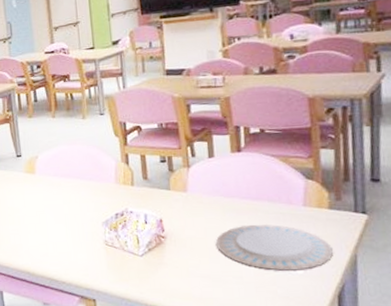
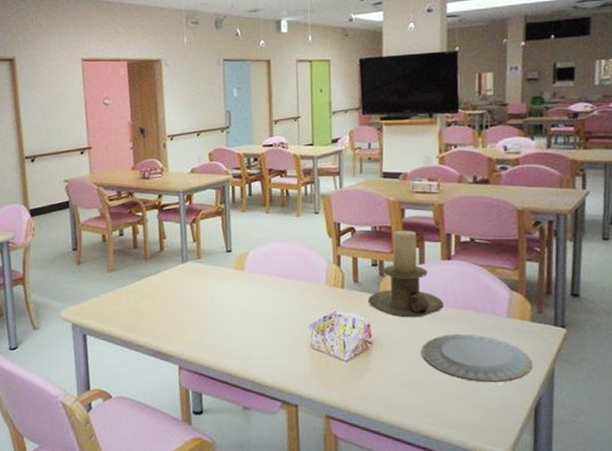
candle holder: none [158,125,236,211] -> present [368,230,443,318]

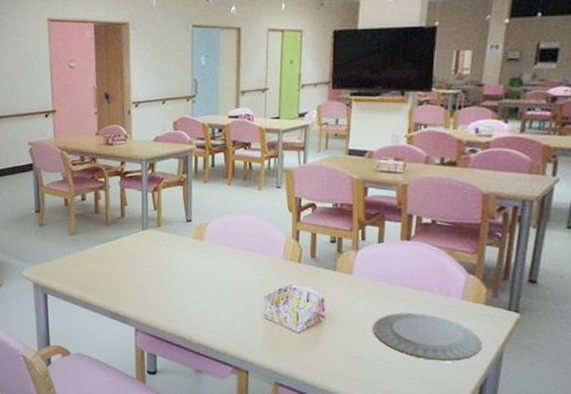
candle holder: present [368,230,443,318] -> none [323,208,399,295]

